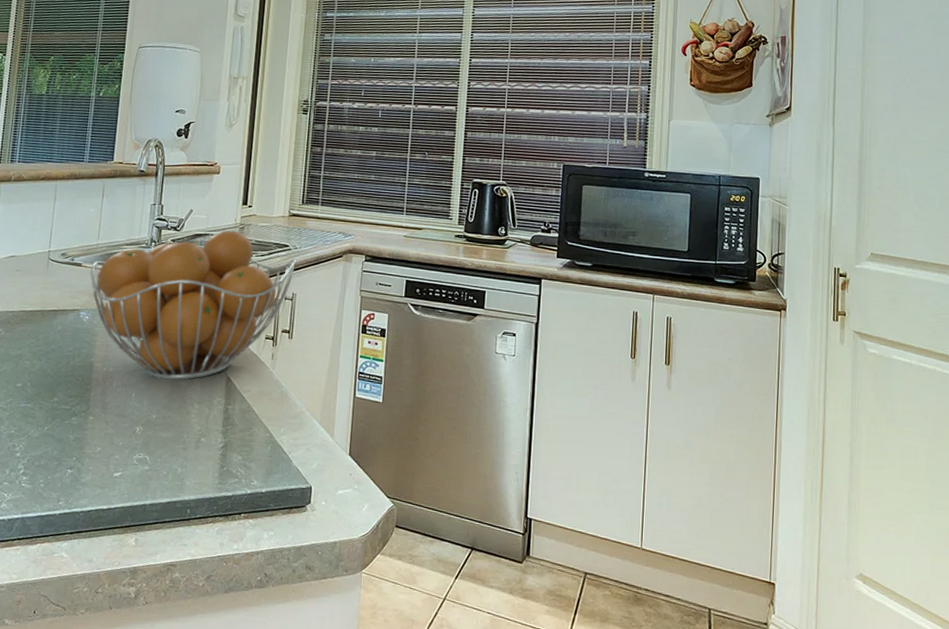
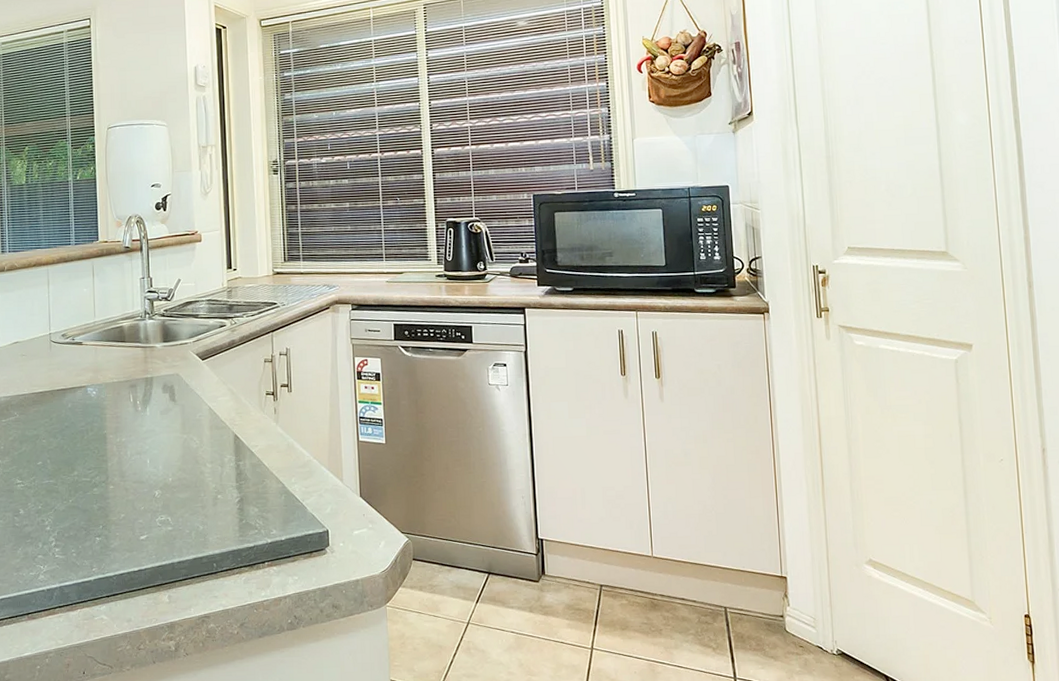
fruit basket: present [90,231,297,381] -> none [91,295,286,444]

